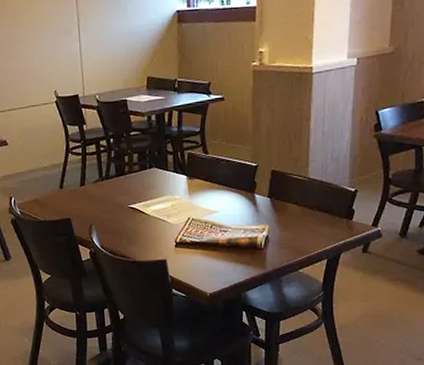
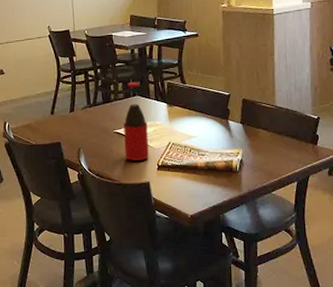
bottle: none [139,152,166,237] -> present [124,82,149,161]

